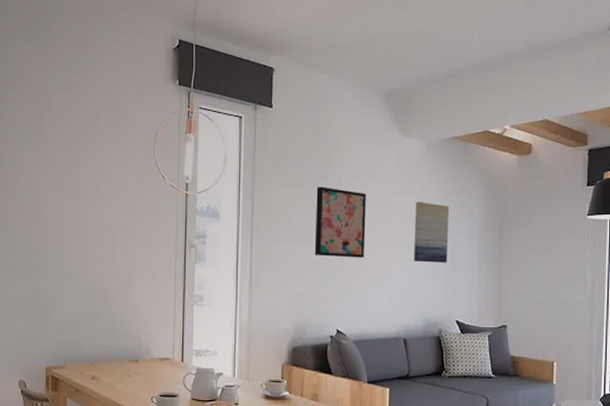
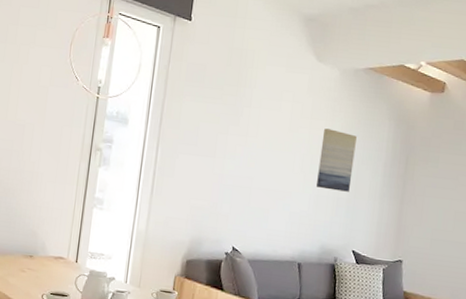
wall art: present [314,186,366,258] -> none [218,103,275,179]

